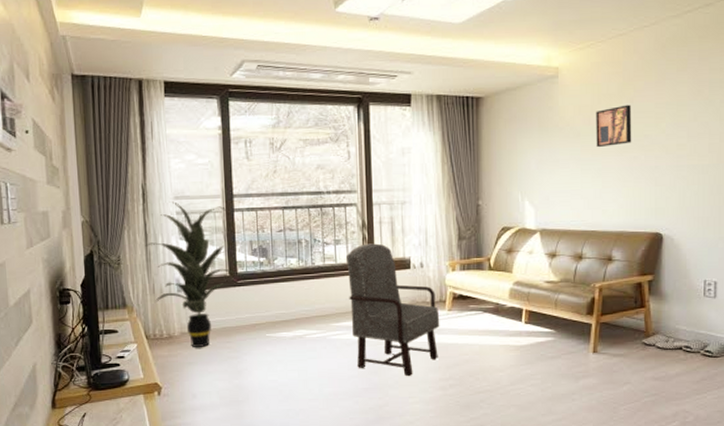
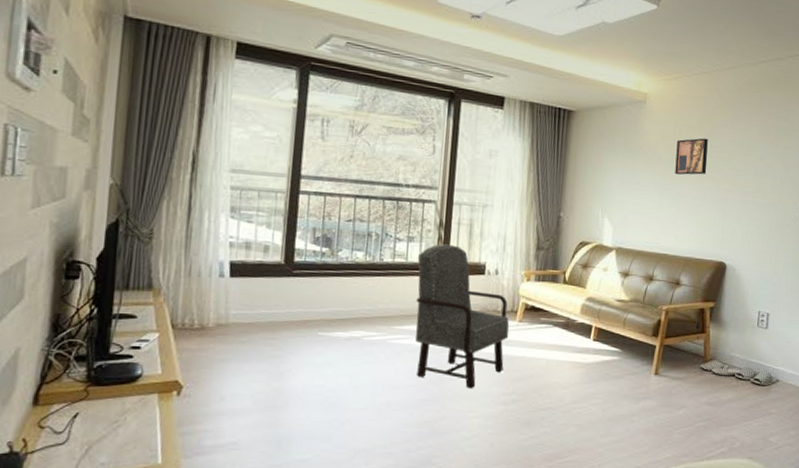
indoor plant: present [145,201,236,347] -> none [186,174,292,342]

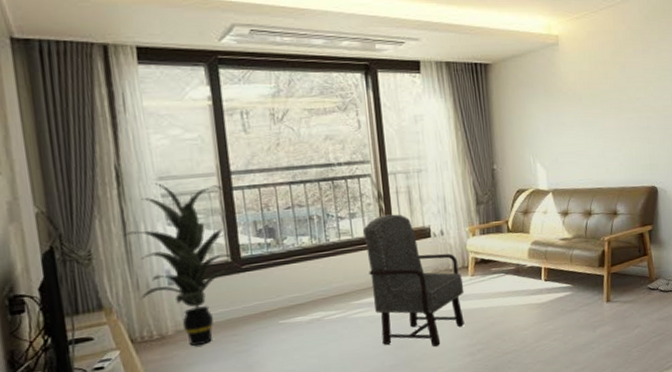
indoor plant: none [186,174,292,342] -> present [123,183,239,346]
wall art: present [675,138,708,175] -> none [594,70,626,111]

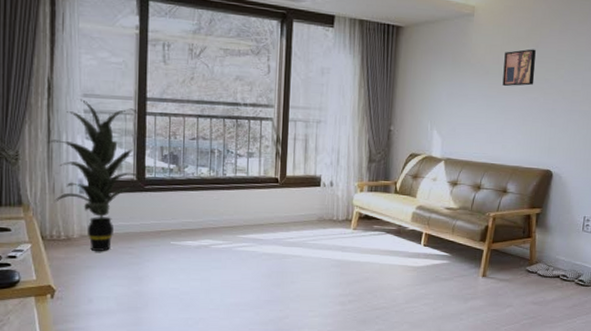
armchair: present [363,214,465,347] -> none [258,159,345,291]
wall art: none [594,70,626,111] -> present [502,49,536,87]

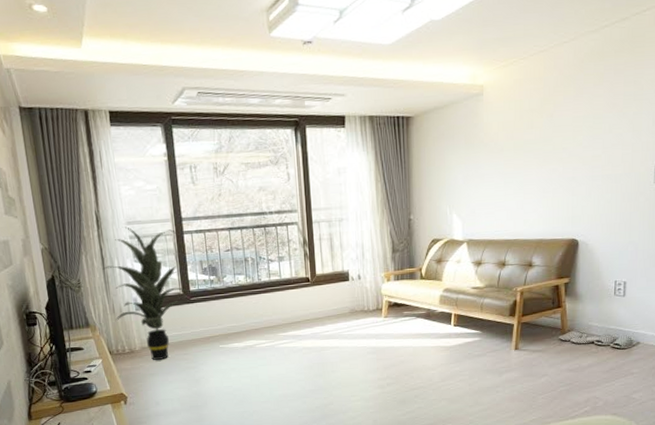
wall art: present [502,49,536,87] -> none [518,119,552,162]

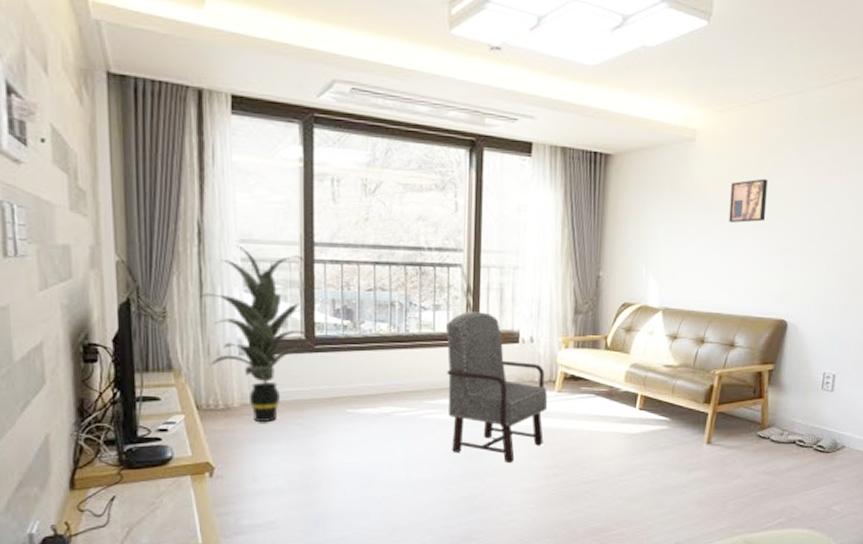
armchair: none [290,258,377,378] -> present [446,311,548,464]
wall art: none [518,119,552,162] -> present [729,178,768,223]

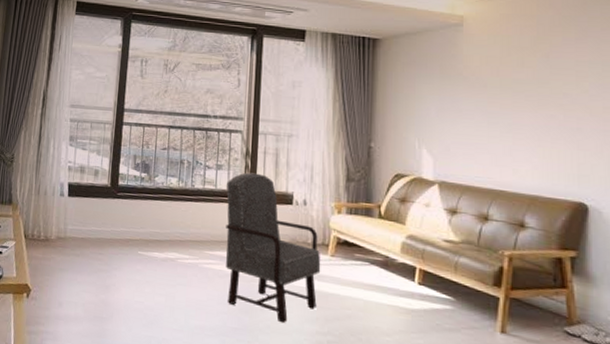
indoor plant: present [199,245,313,422] -> none [37,109,117,255]
wall art: present [729,178,768,223] -> none [506,59,548,102]

